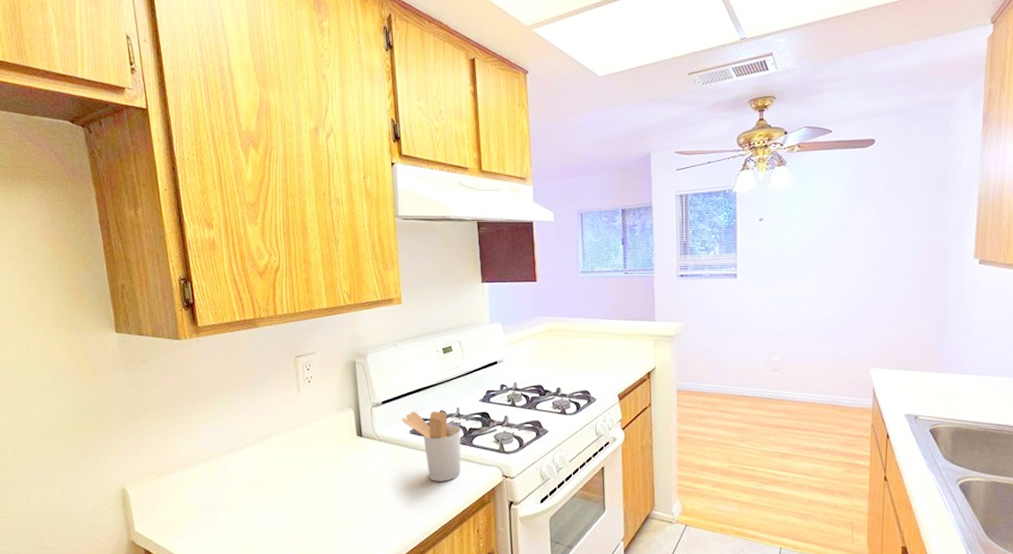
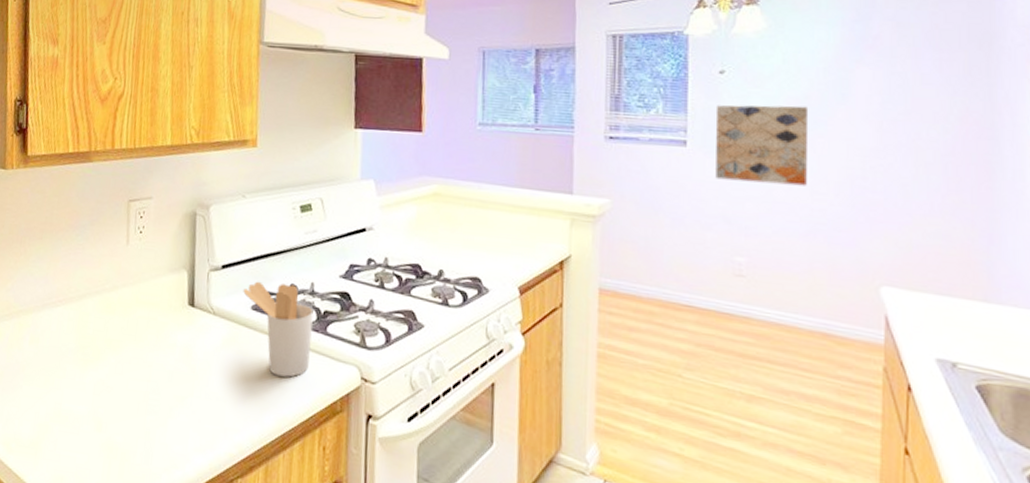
wall art: none [757,242,821,301] -> present [715,105,807,186]

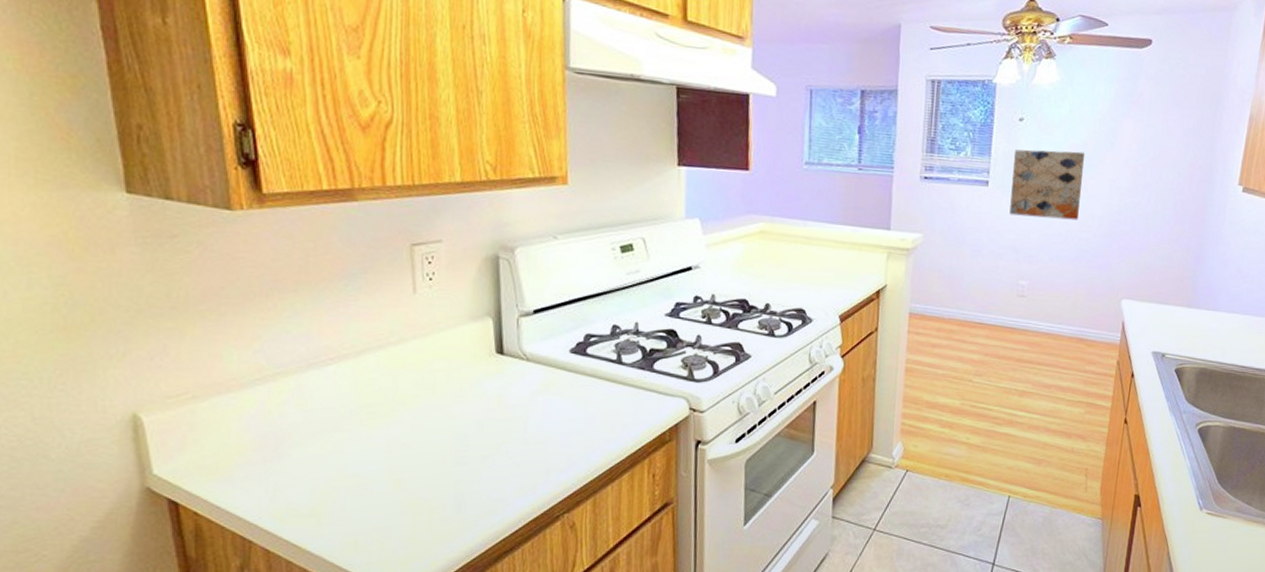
utensil holder: present [243,281,314,378] -> none [560,324,639,415]

